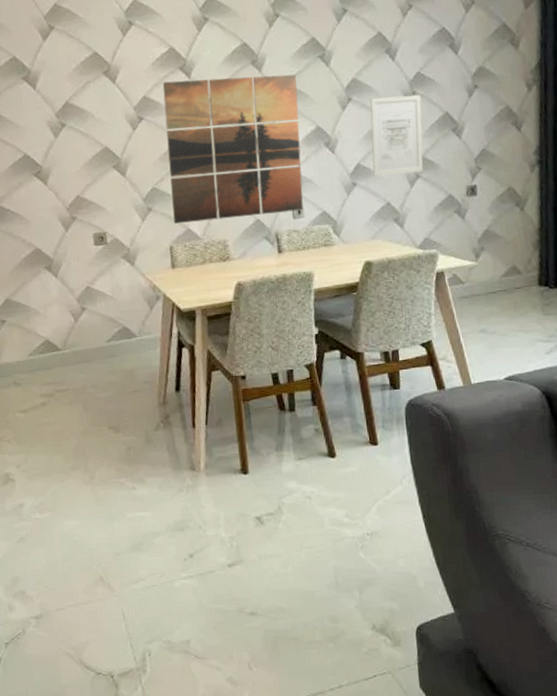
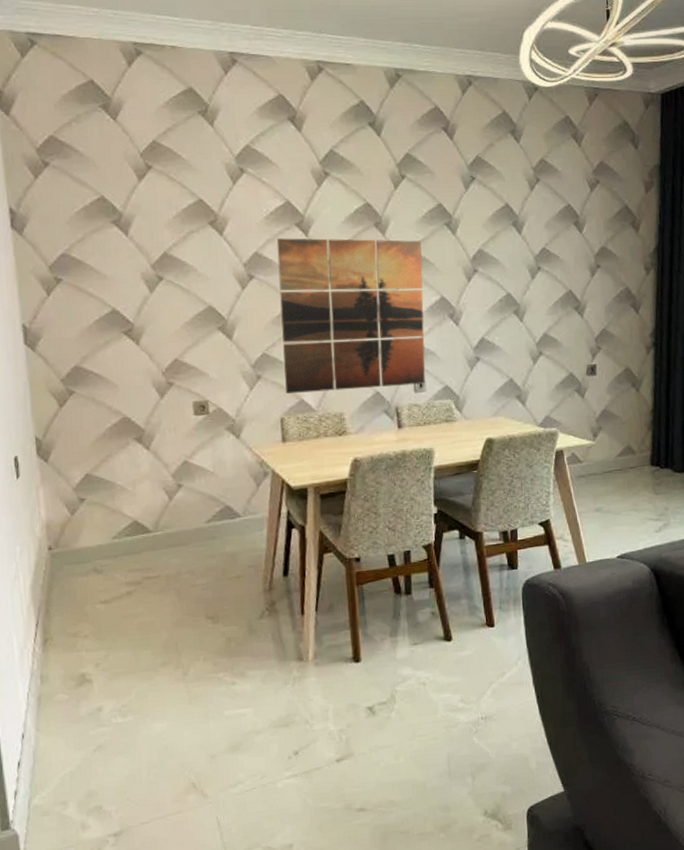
wall art: present [370,95,423,177] -> none [495,270,546,352]

